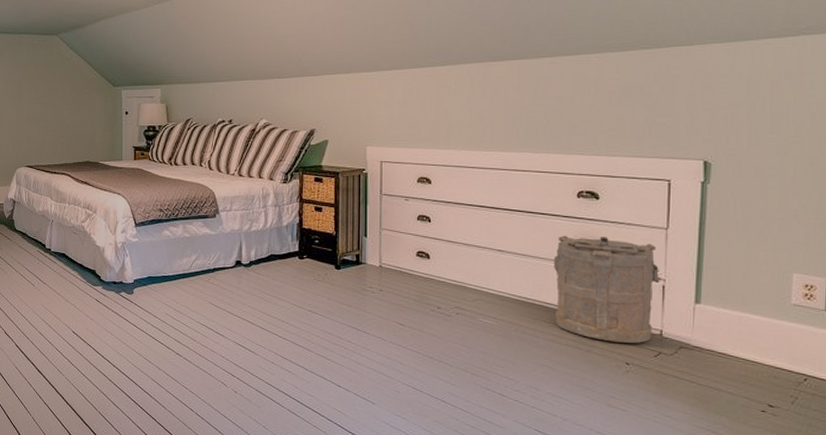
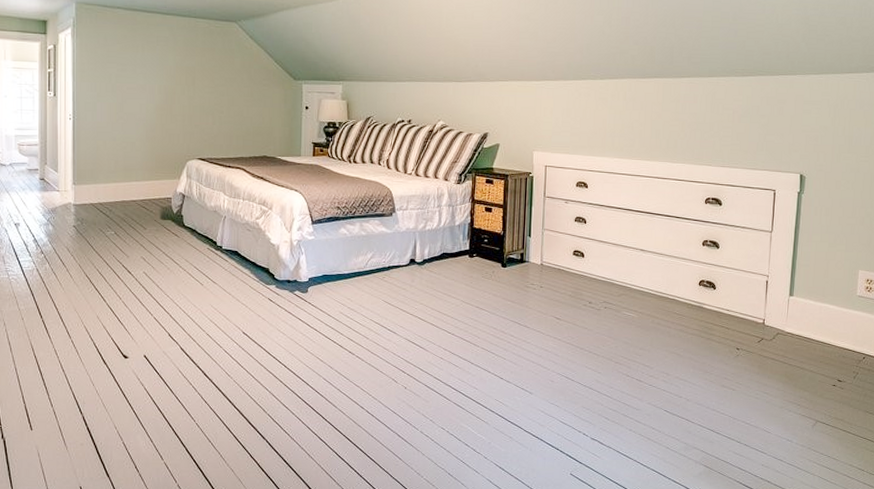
laundry hamper: present [553,235,662,343] -> none [684,236,766,331]

